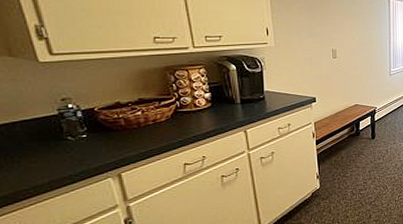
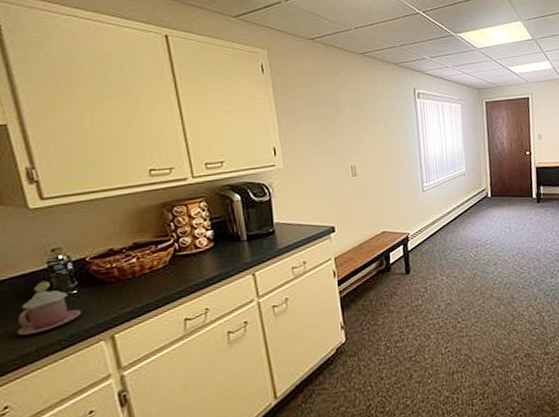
mug: none [30,125,90,170] -> present [17,280,81,336]

